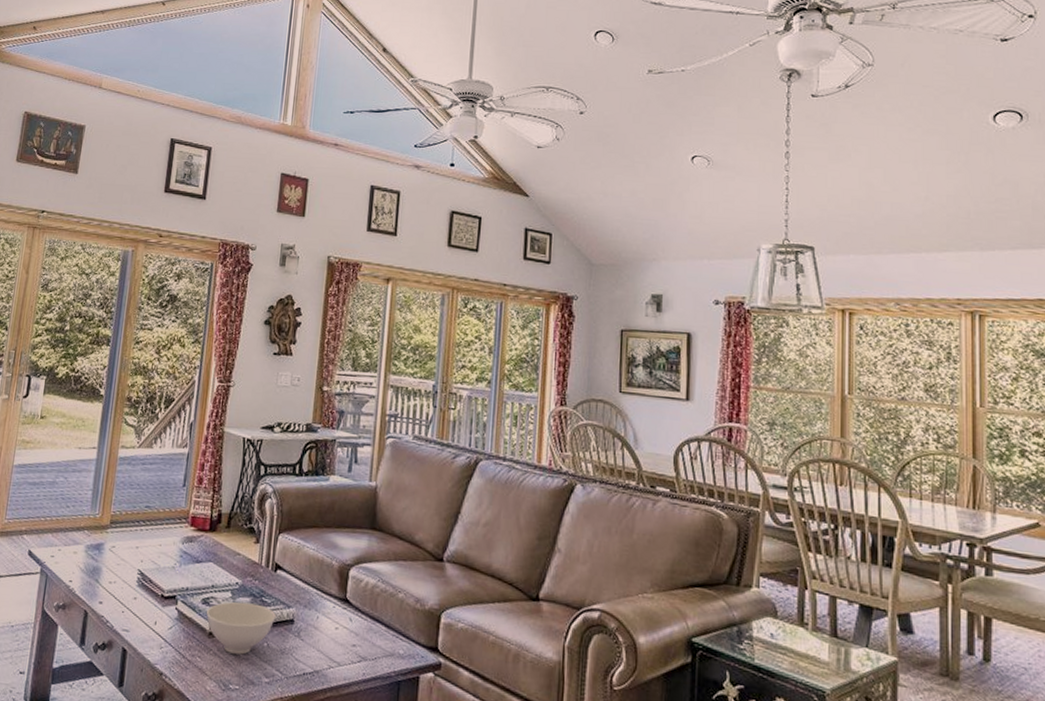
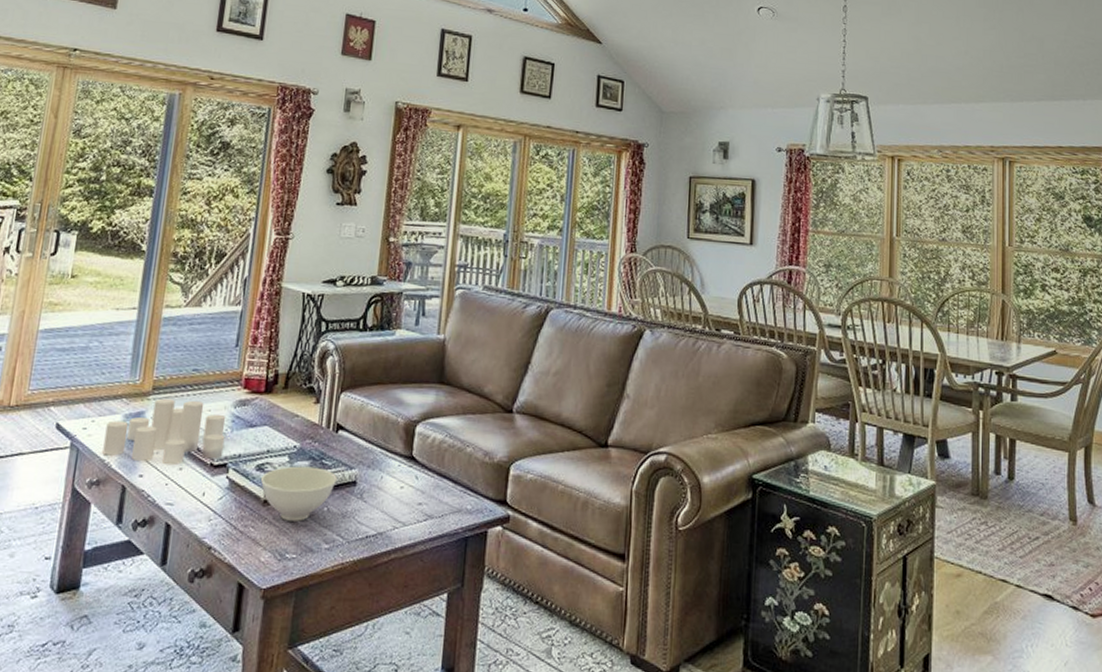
candle: none [67,531,175,595] -> present [102,398,226,466]

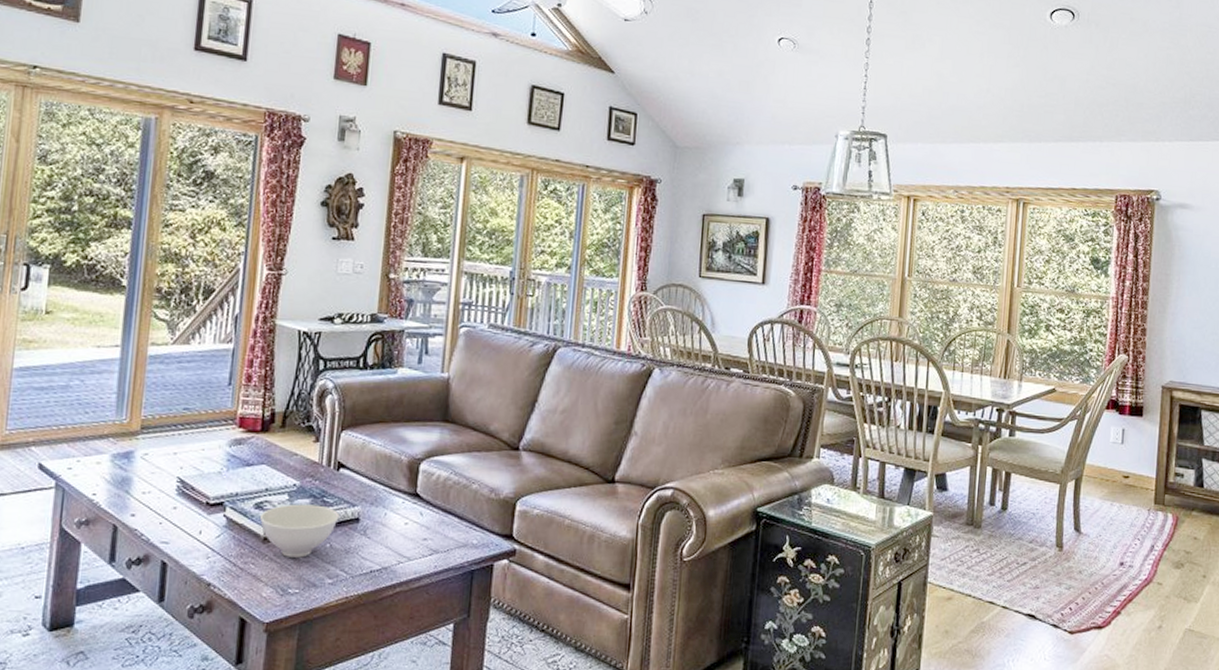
candle: present [102,398,226,466] -> none [90,437,221,505]

